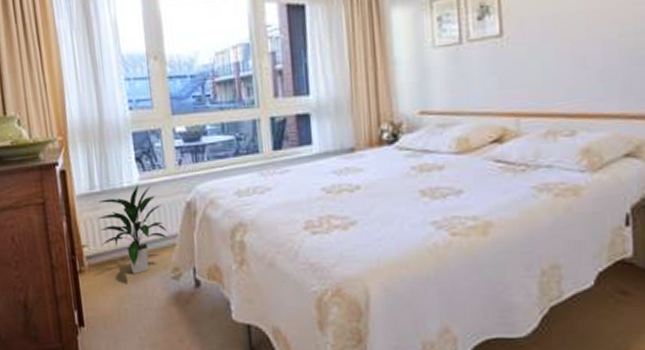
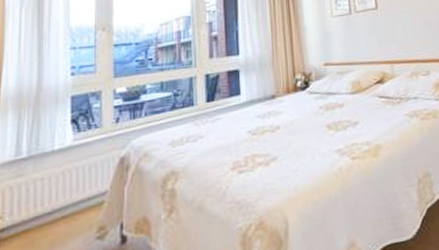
indoor plant: present [98,185,168,274] -> none [19,146,96,241]

